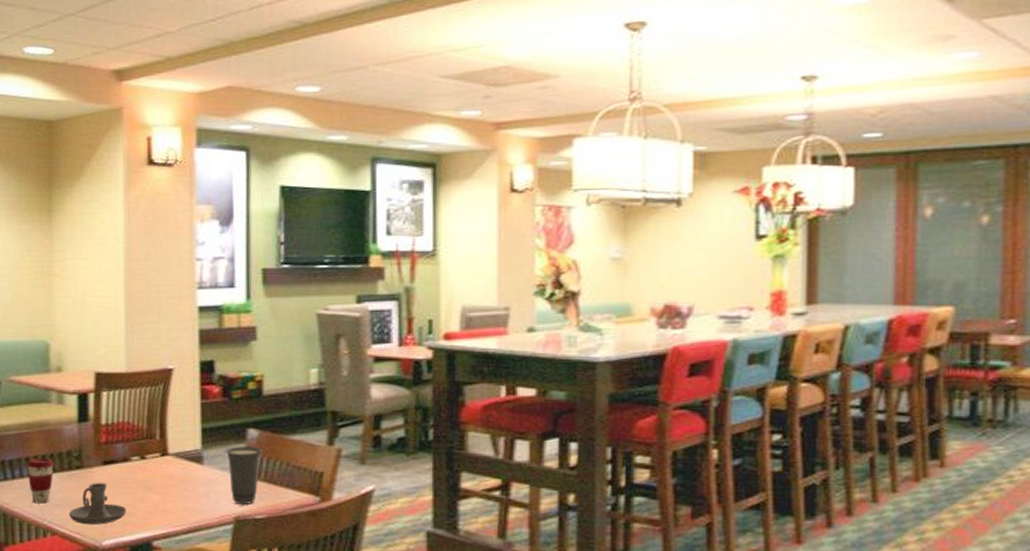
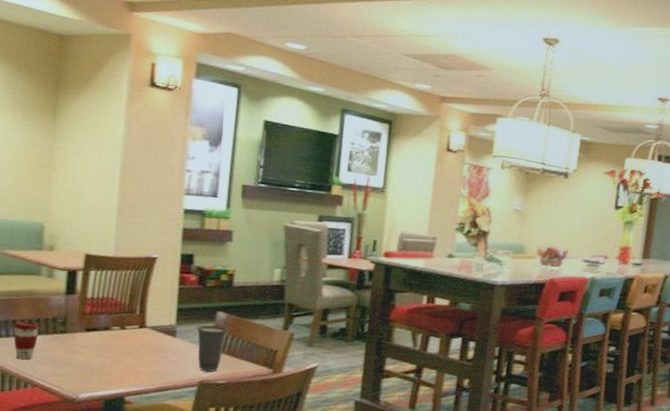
candle holder: present [68,483,127,525] -> none [49,346,104,381]

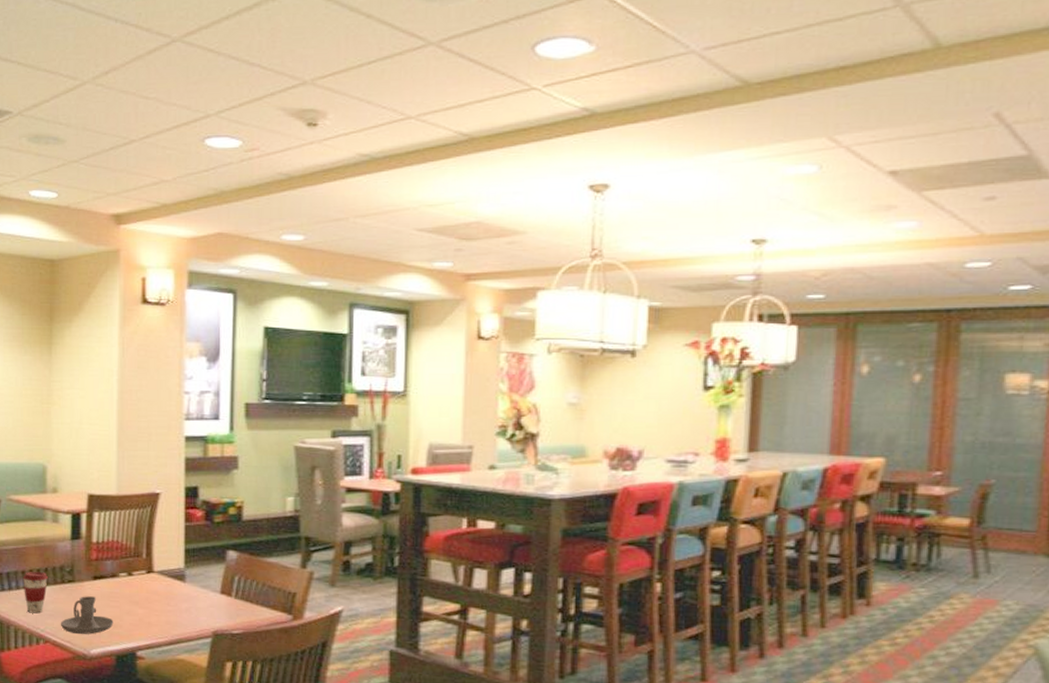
candle holder: none [49,346,104,381] -> present [60,596,114,635]
cup: present [196,325,229,372] -> none [206,566,242,620]

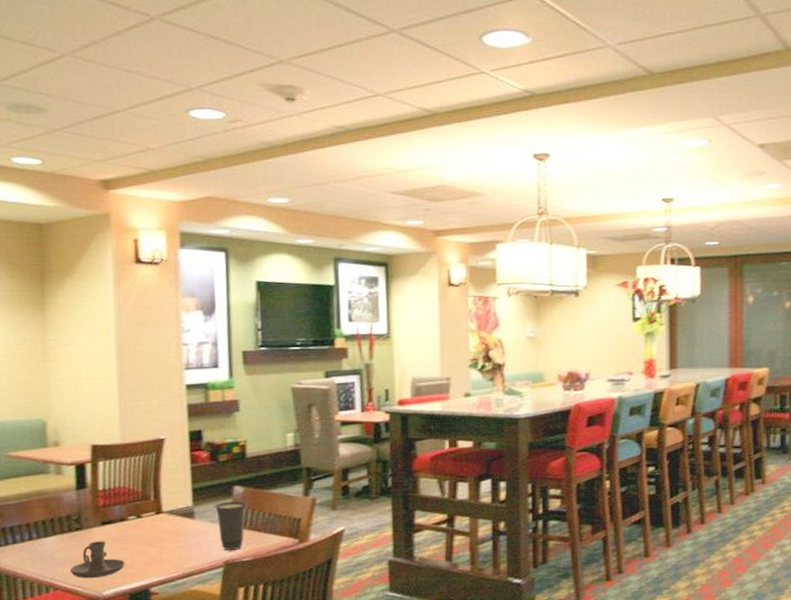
coffee cup: present [22,571,48,614] -> none [27,522,54,564]
cup: none [206,566,242,620] -> present [214,501,248,550]

